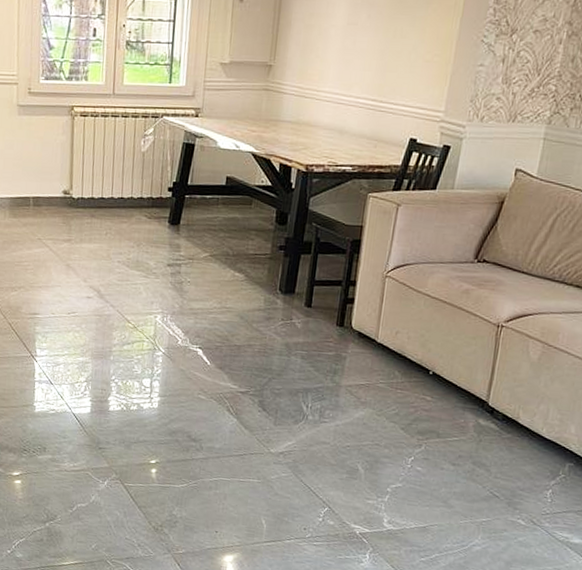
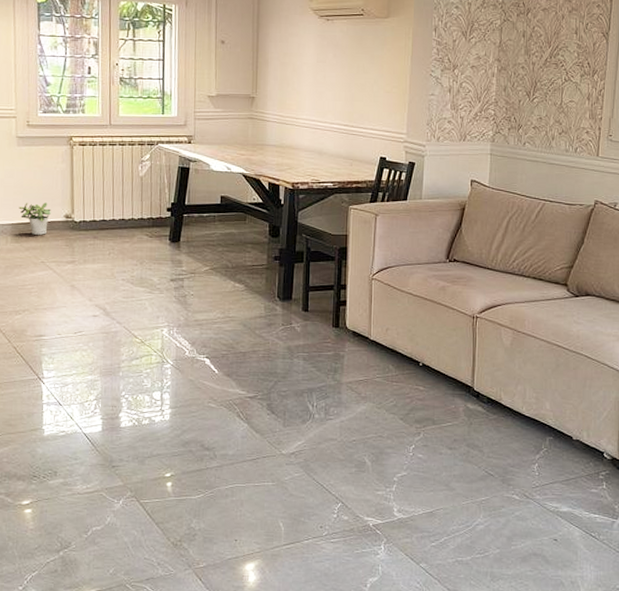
potted plant: none [17,176,50,211] -> present [18,202,51,235]

